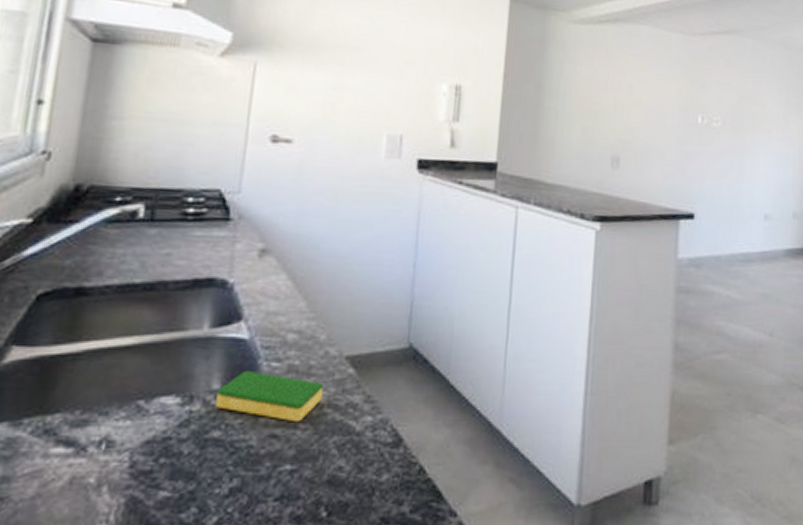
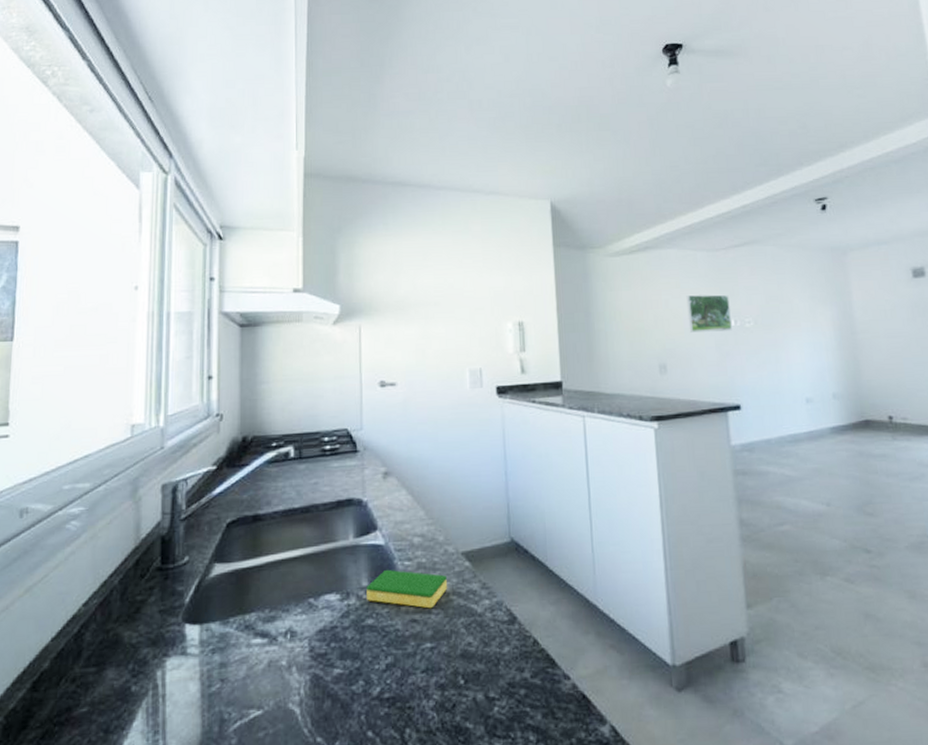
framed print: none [651,82,699,129] -> present [686,294,732,333]

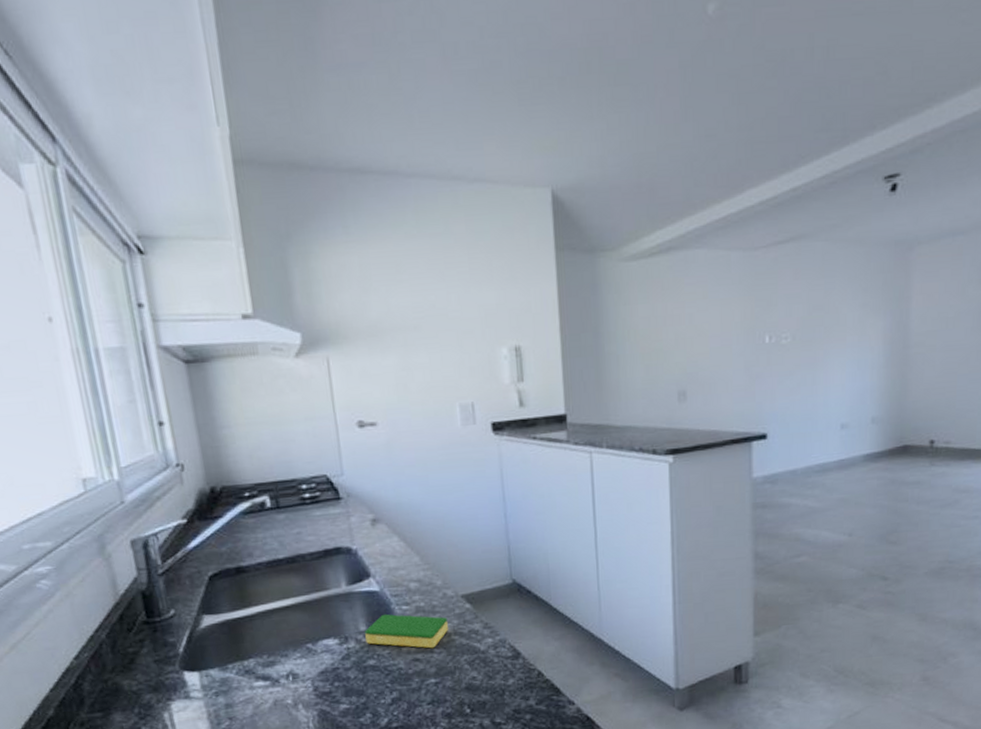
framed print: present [686,294,732,333] -> none [714,305,765,353]

